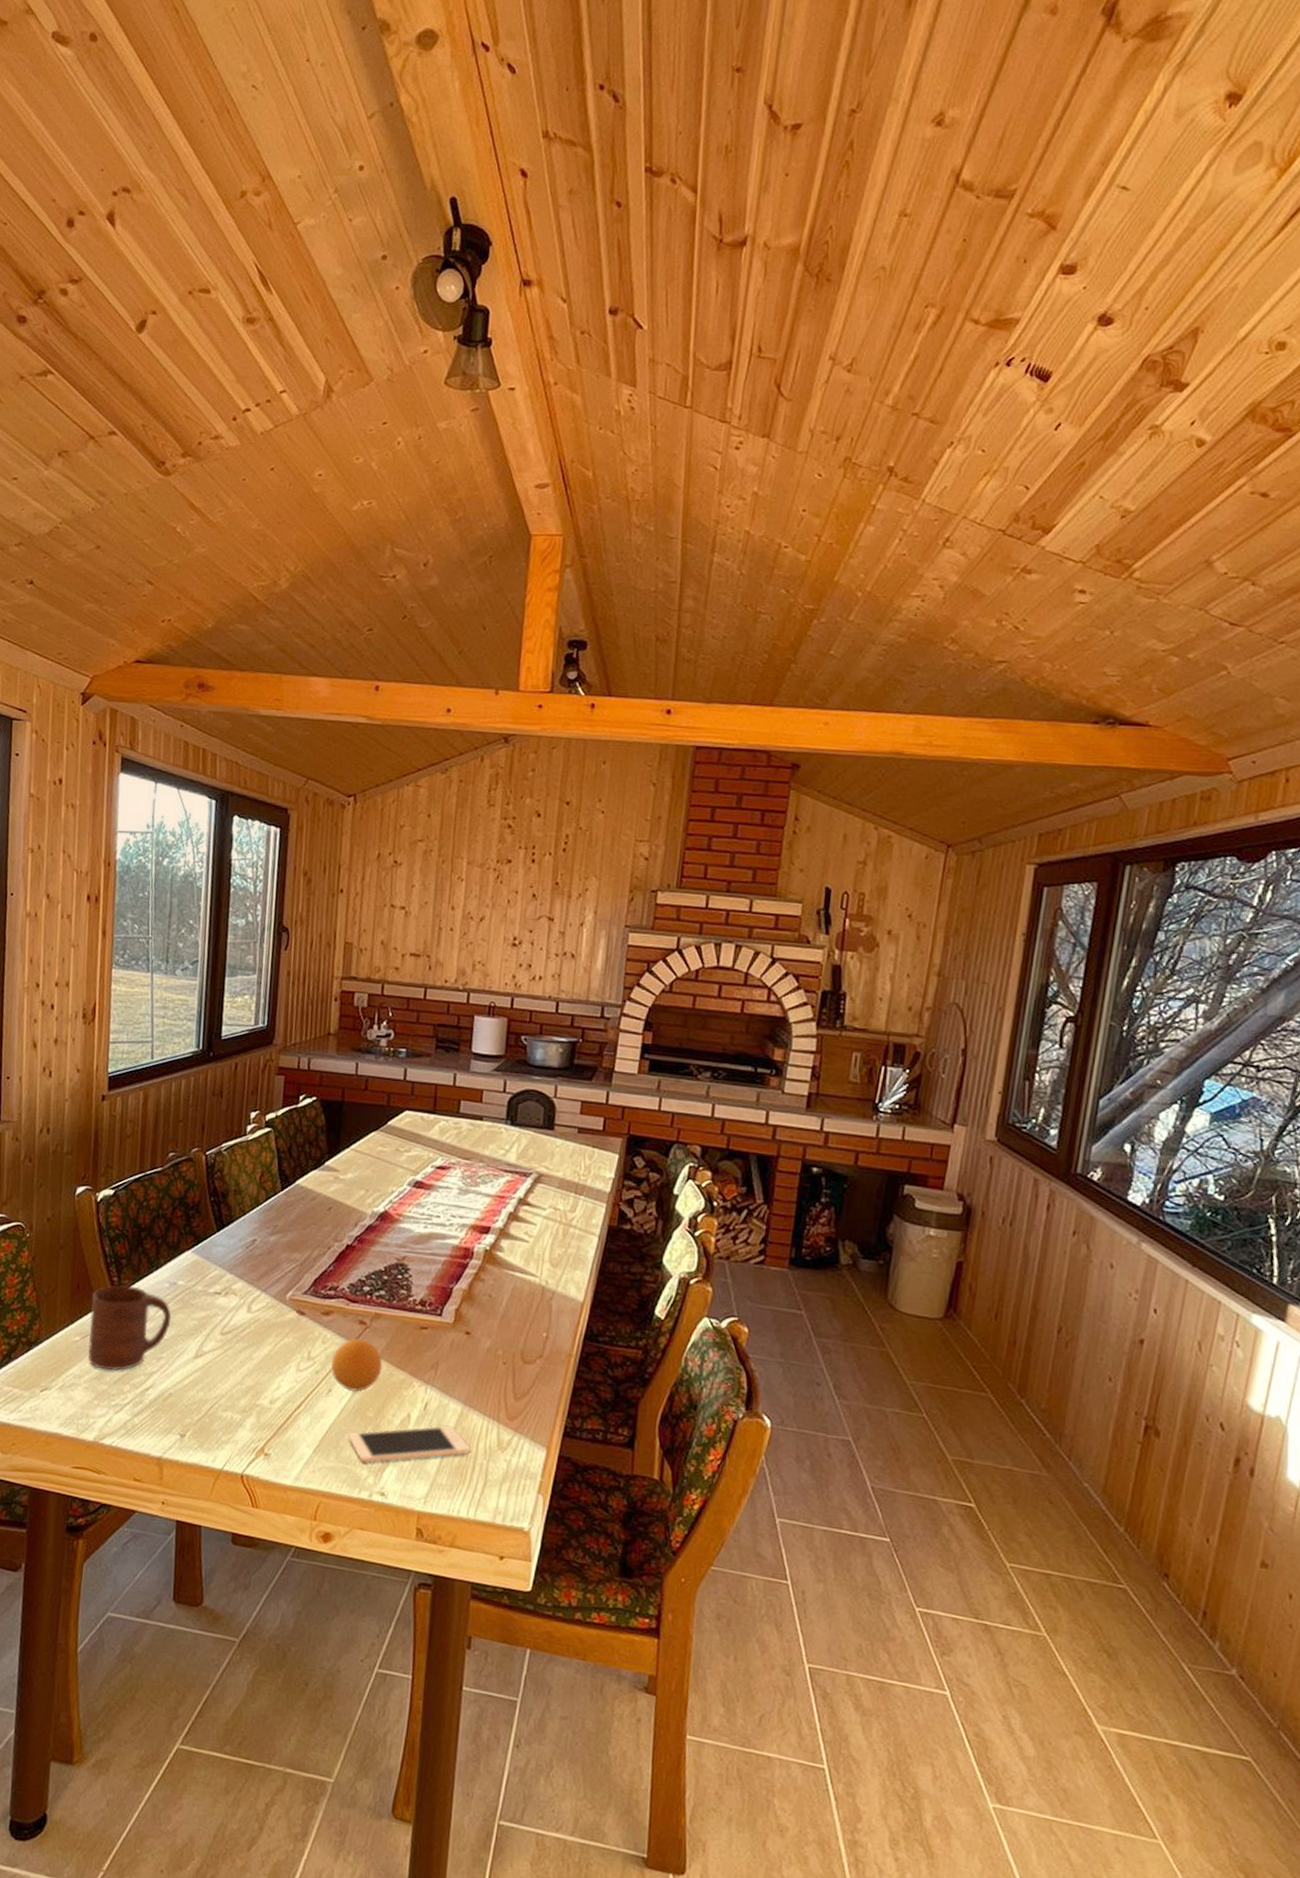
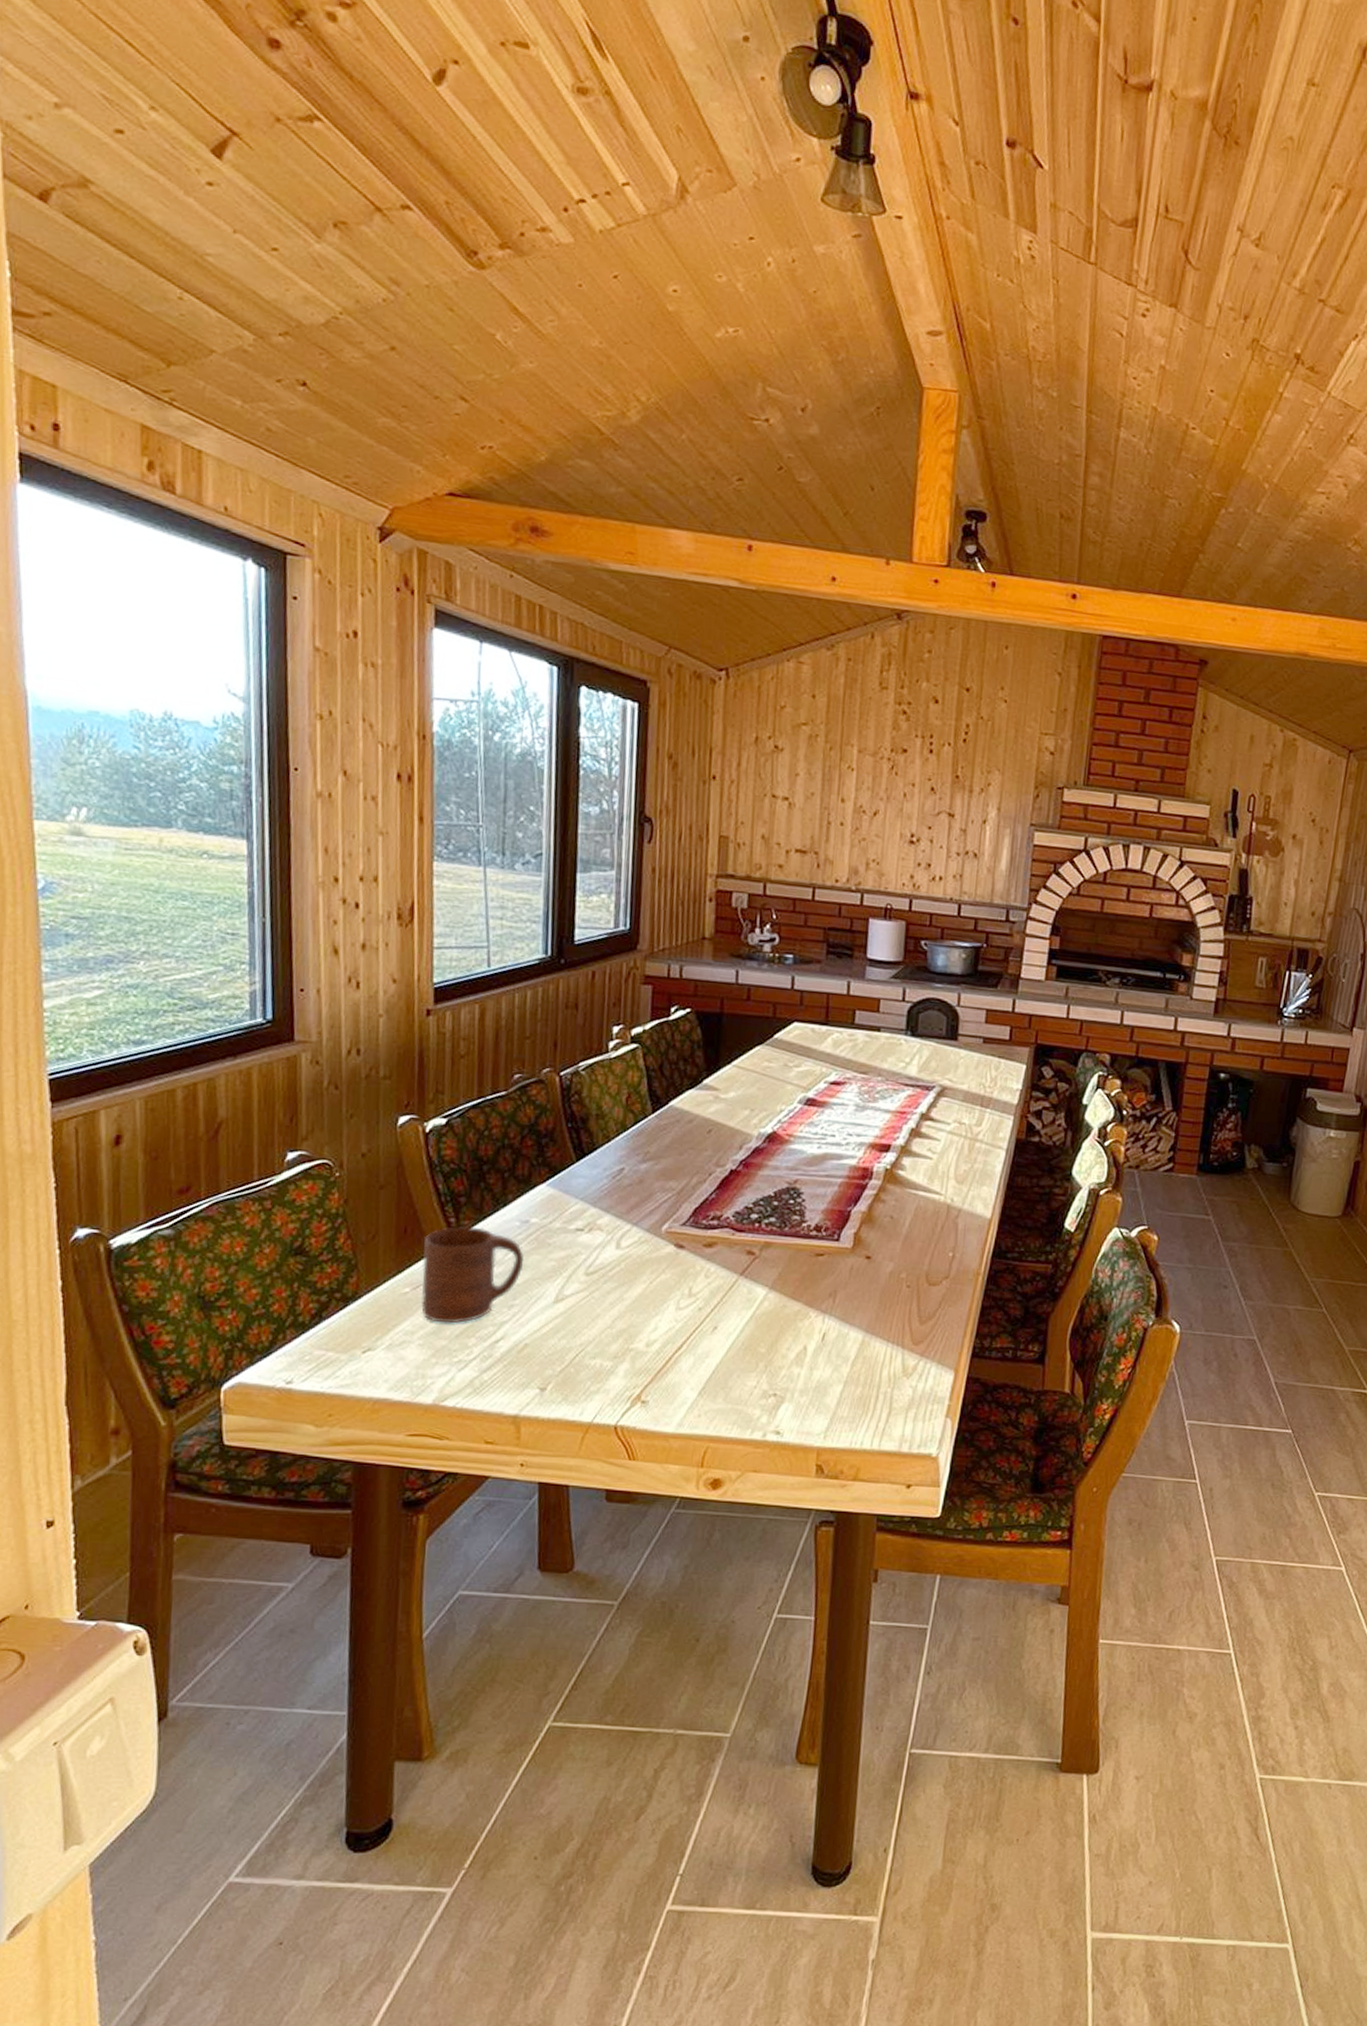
fruit: present [330,1338,383,1393] -> none [715,1270,775,1328]
cell phone: present [349,1425,472,1463] -> none [738,1355,875,1402]

